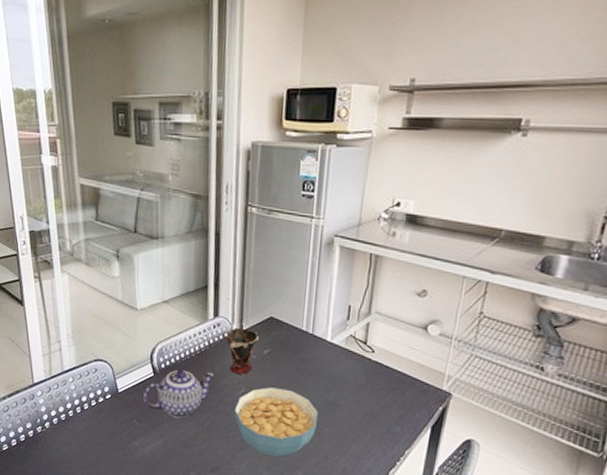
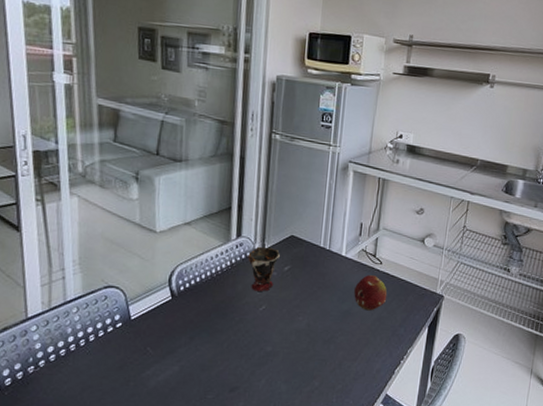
teapot: present [143,369,215,419] -> none [159,291,237,341]
cereal bowl: present [234,387,318,457] -> none [254,302,333,369]
fruit: none [341,364,381,404] -> present [354,275,388,311]

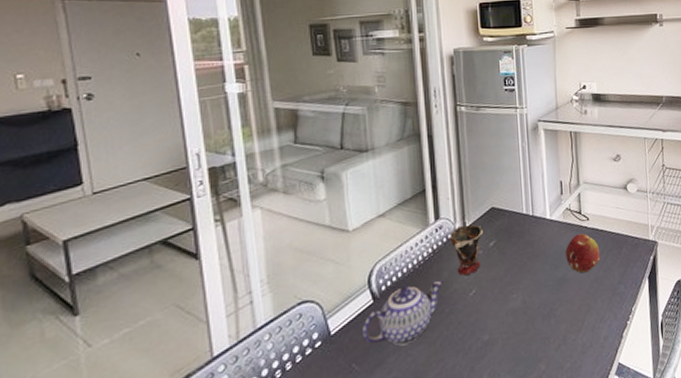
teapot: none [159,291,237,341] -> present [363,280,443,346]

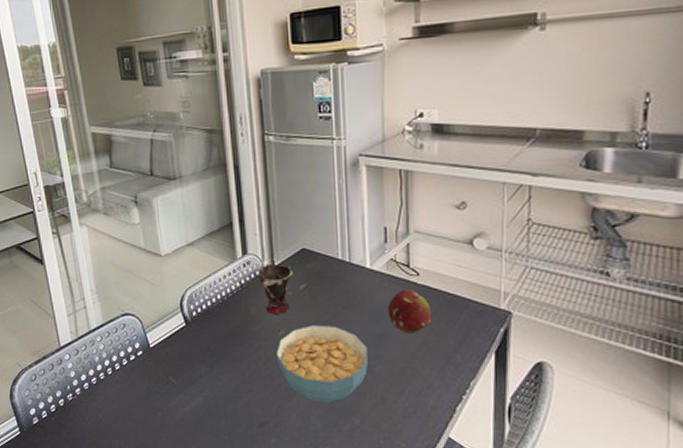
teapot: present [363,280,443,346] -> none [177,315,251,370]
cereal bowl: none [467,277,551,356] -> present [275,325,368,403]

